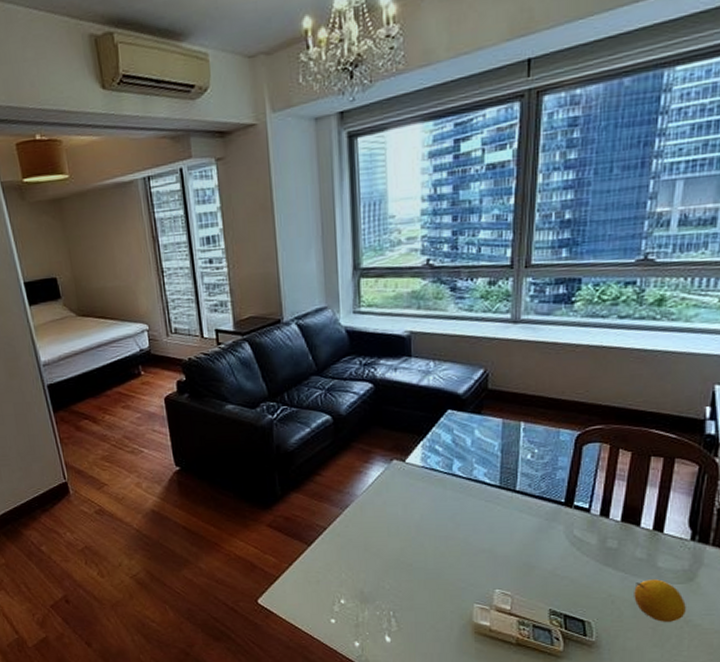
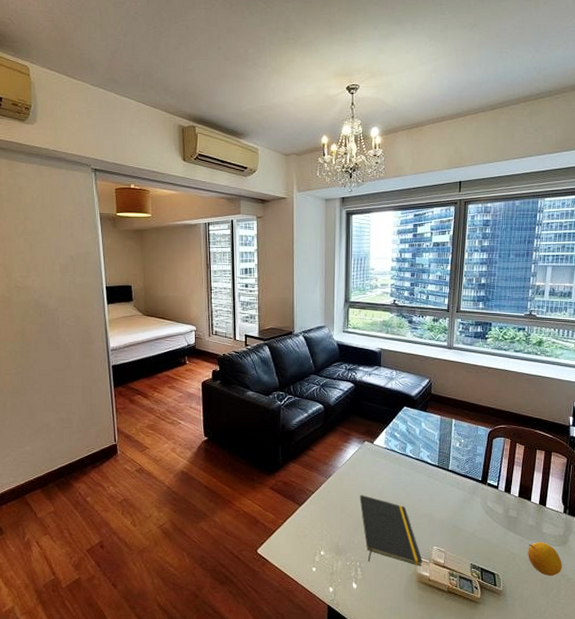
notepad: none [389,528,480,614] -> present [359,494,422,566]

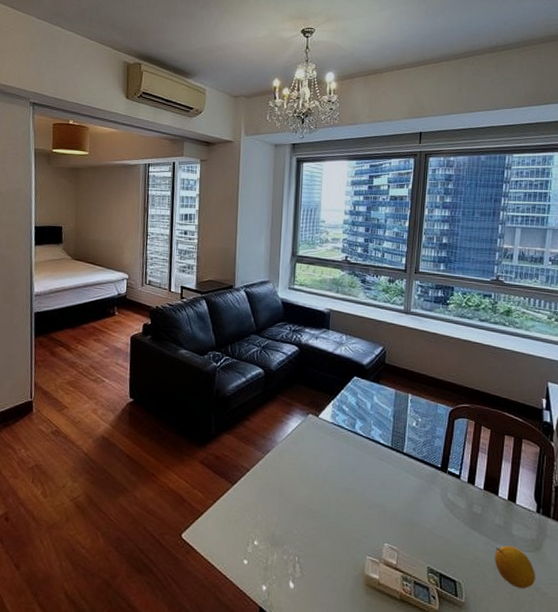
notepad: present [359,494,422,566] -> none [300,475,371,566]

